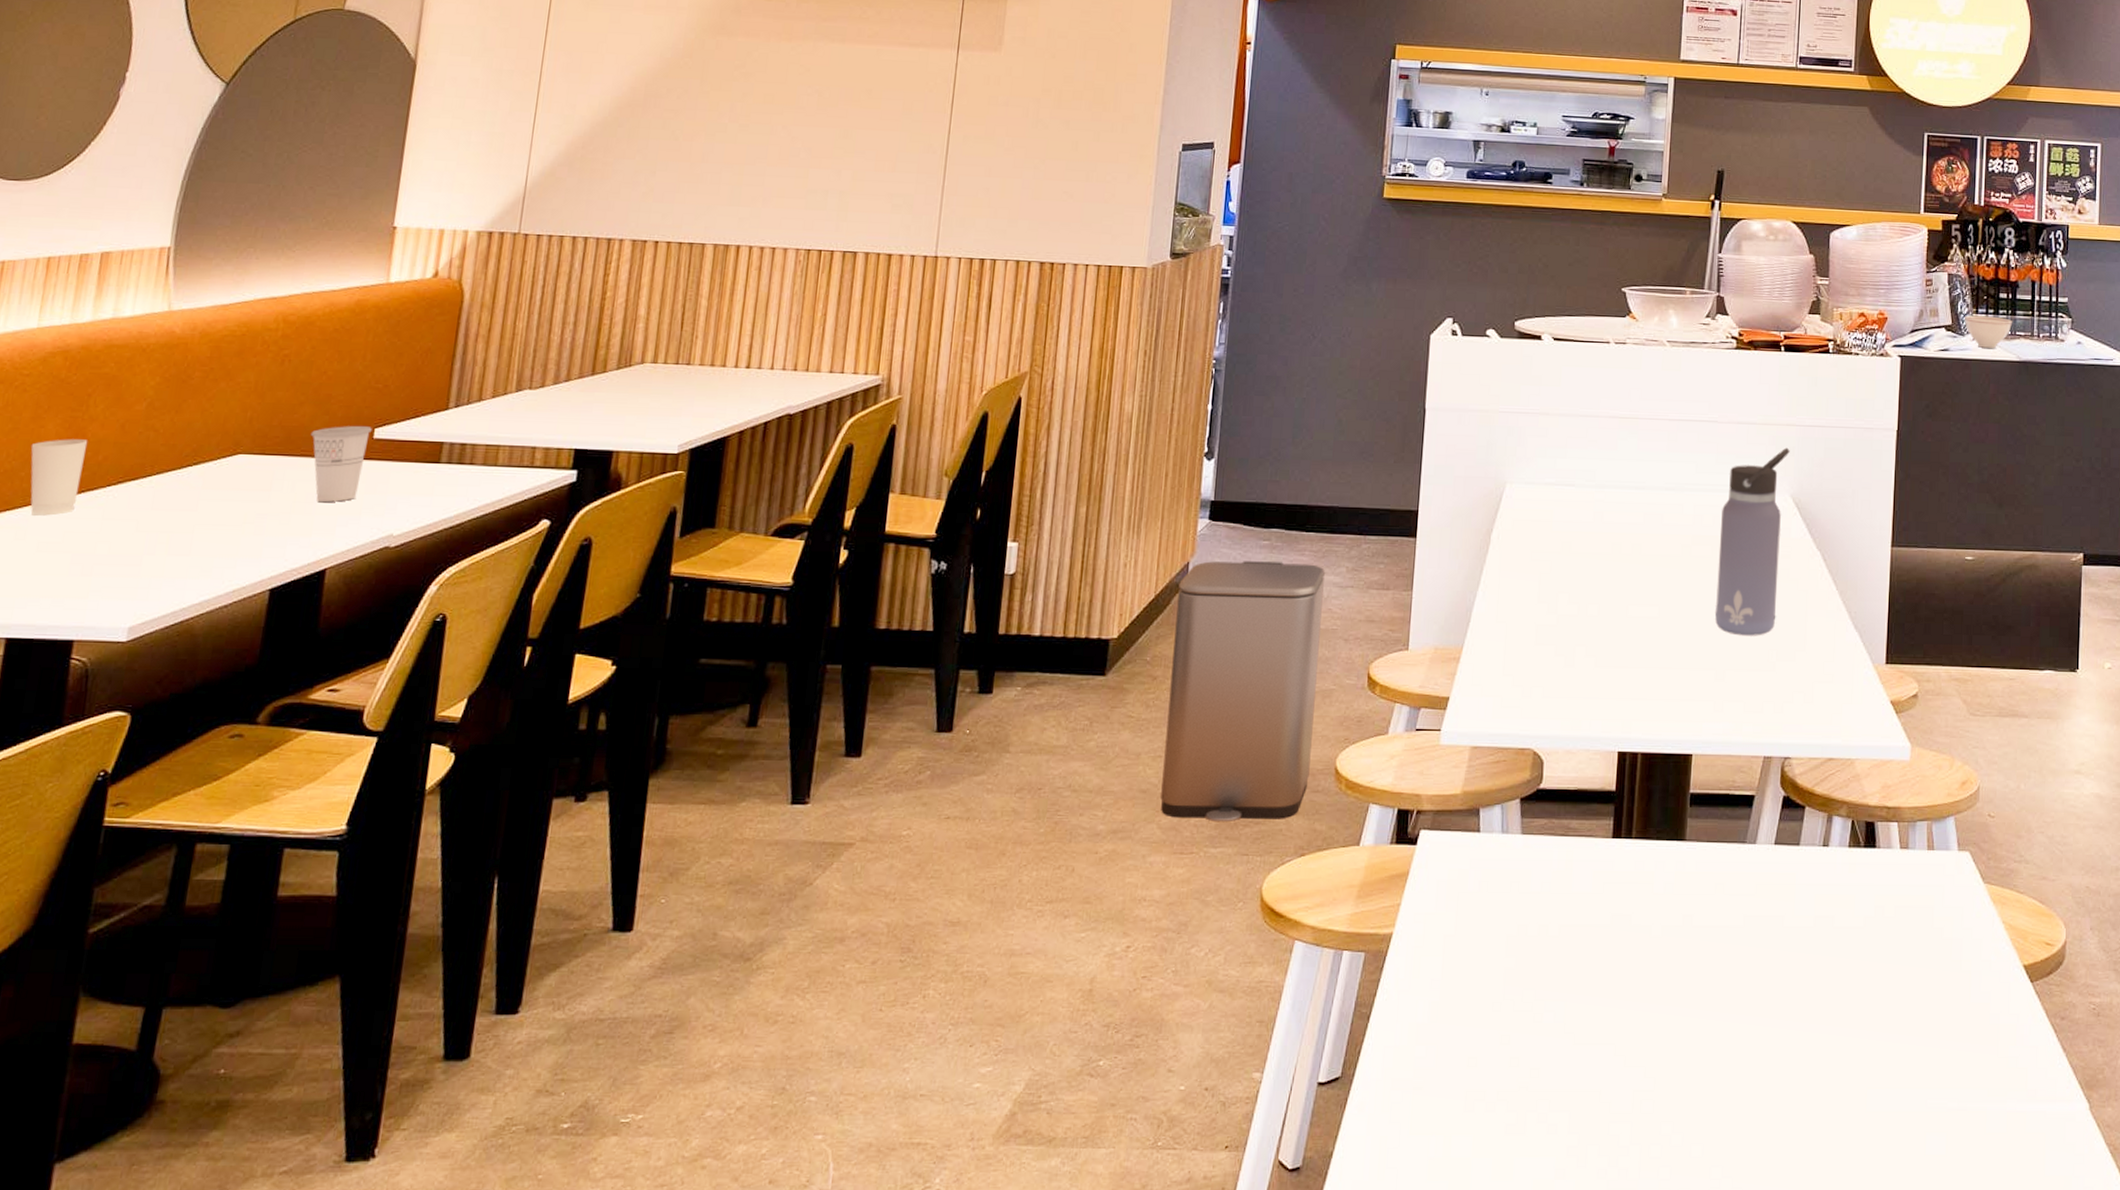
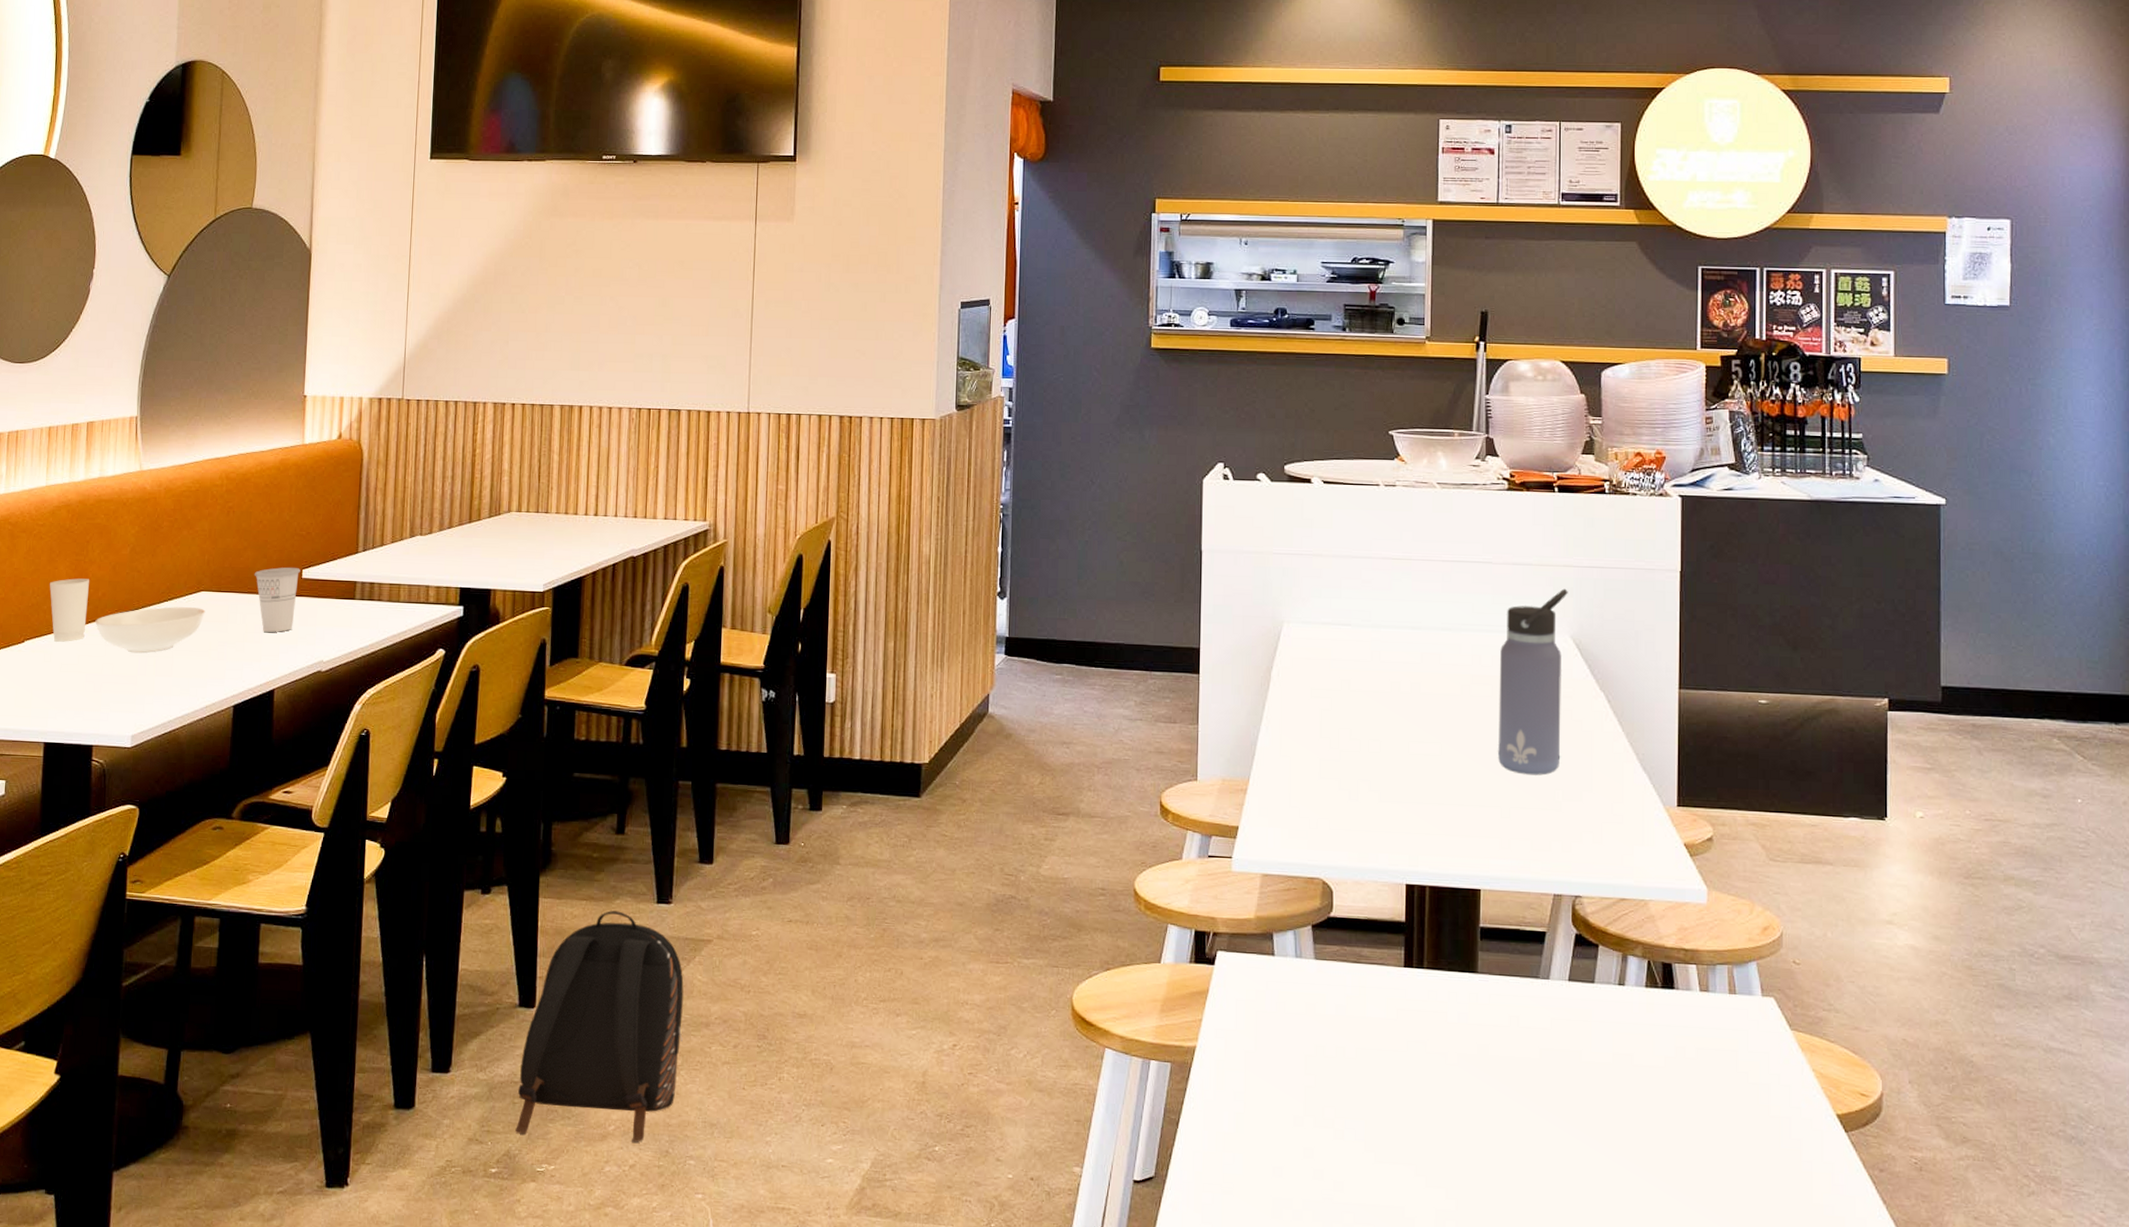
bowl: none [90,472,243,529] -> present [95,607,206,654]
backpack: none [597,815,817,1080] -> present [515,911,684,1142]
pedal bin: present [1161,561,1326,823] -> none [976,694,1116,936]
bowl: present [1964,315,2013,348] -> none [1748,453,1802,487]

